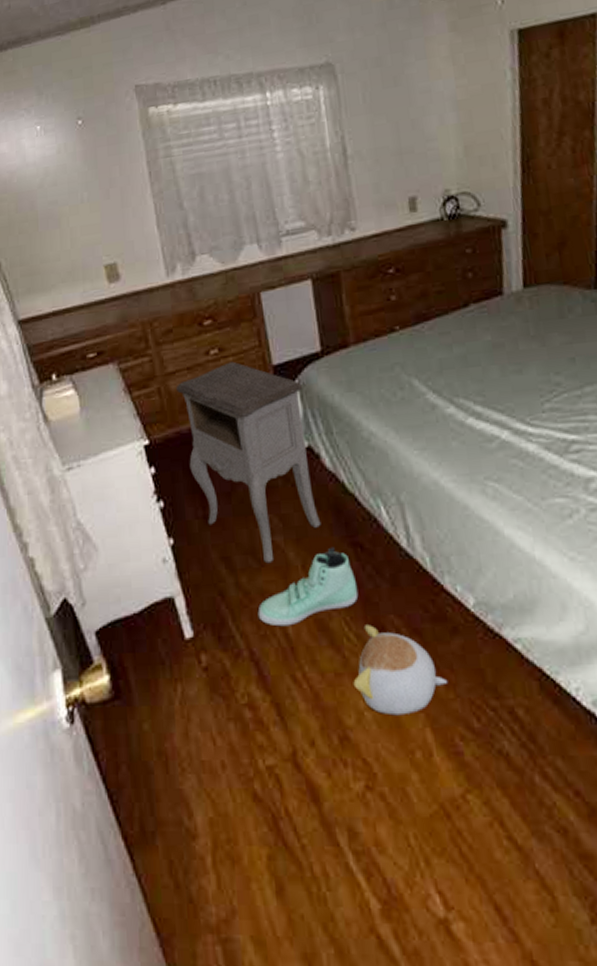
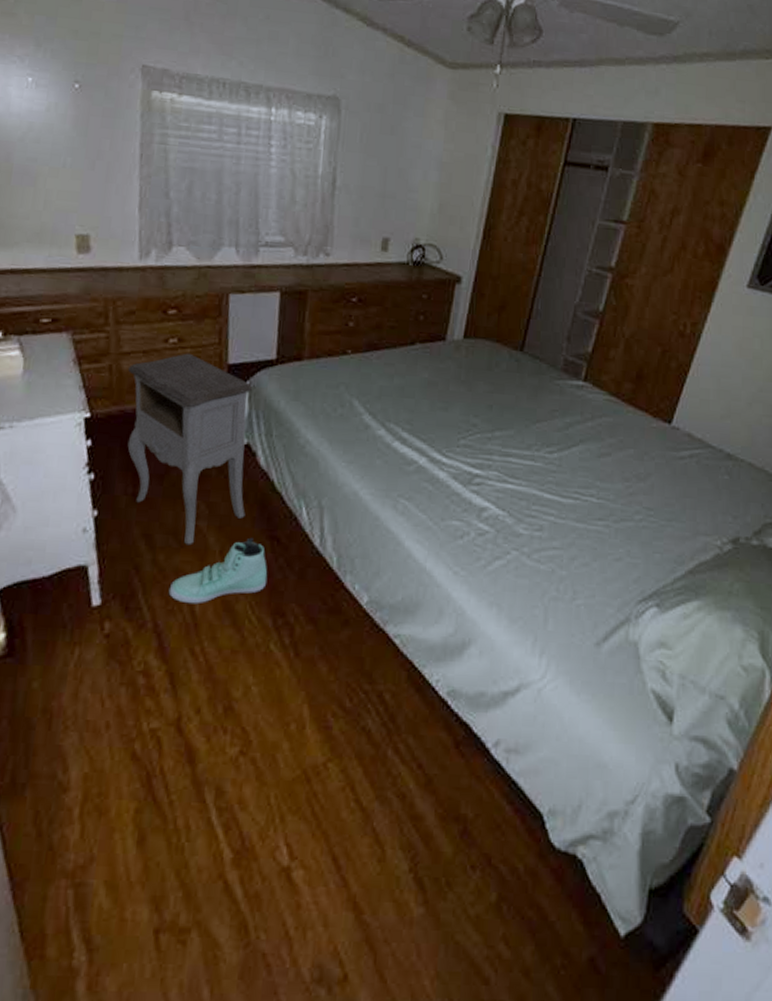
plush toy: present [353,624,448,716] -> none [246,610,332,692]

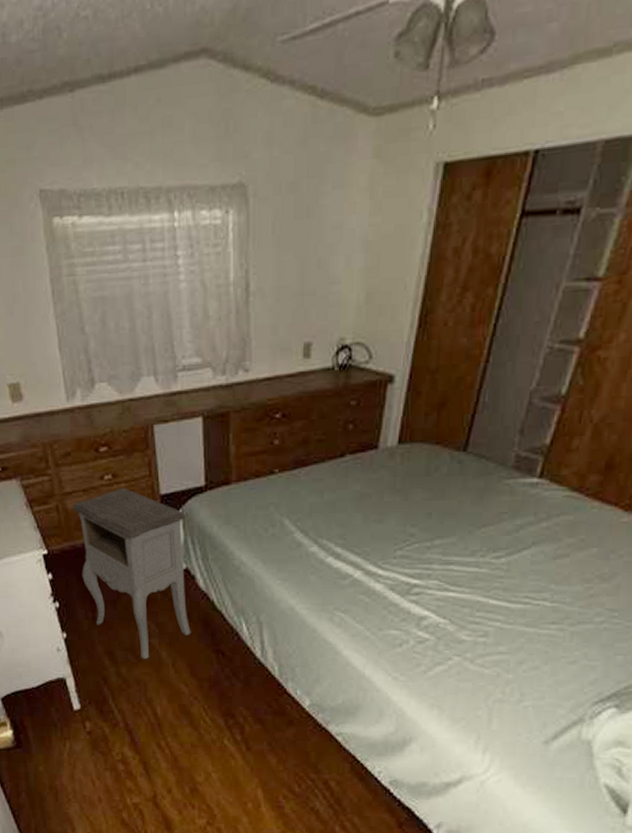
sneaker: present [168,537,268,604] -> none [133,651,216,708]

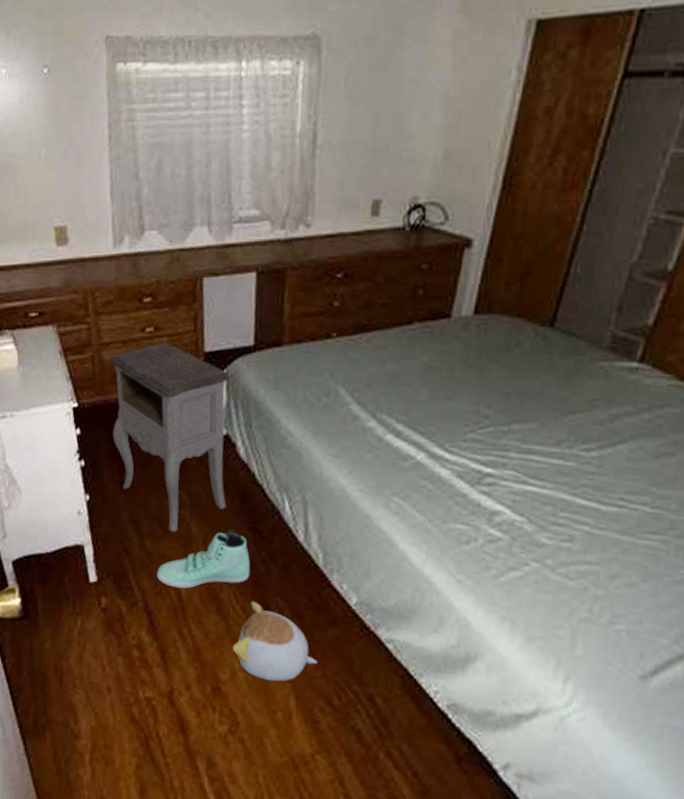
sneaker: none [133,651,216,708] -> present [156,528,251,589]
plush toy: none [205,712,280,778] -> present [232,601,318,682]

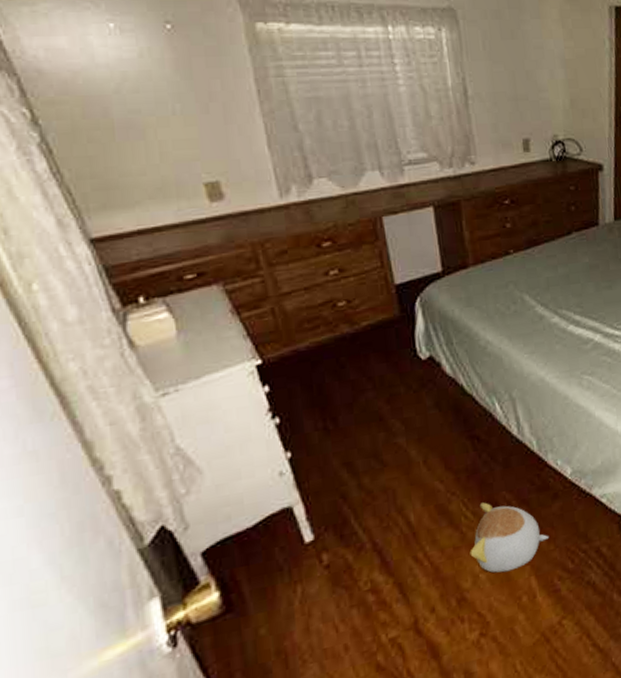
nightstand: present [108,342,231,533] -> none [291,281,442,464]
sneaker: present [156,528,251,589] -> none [380,441,475,517]

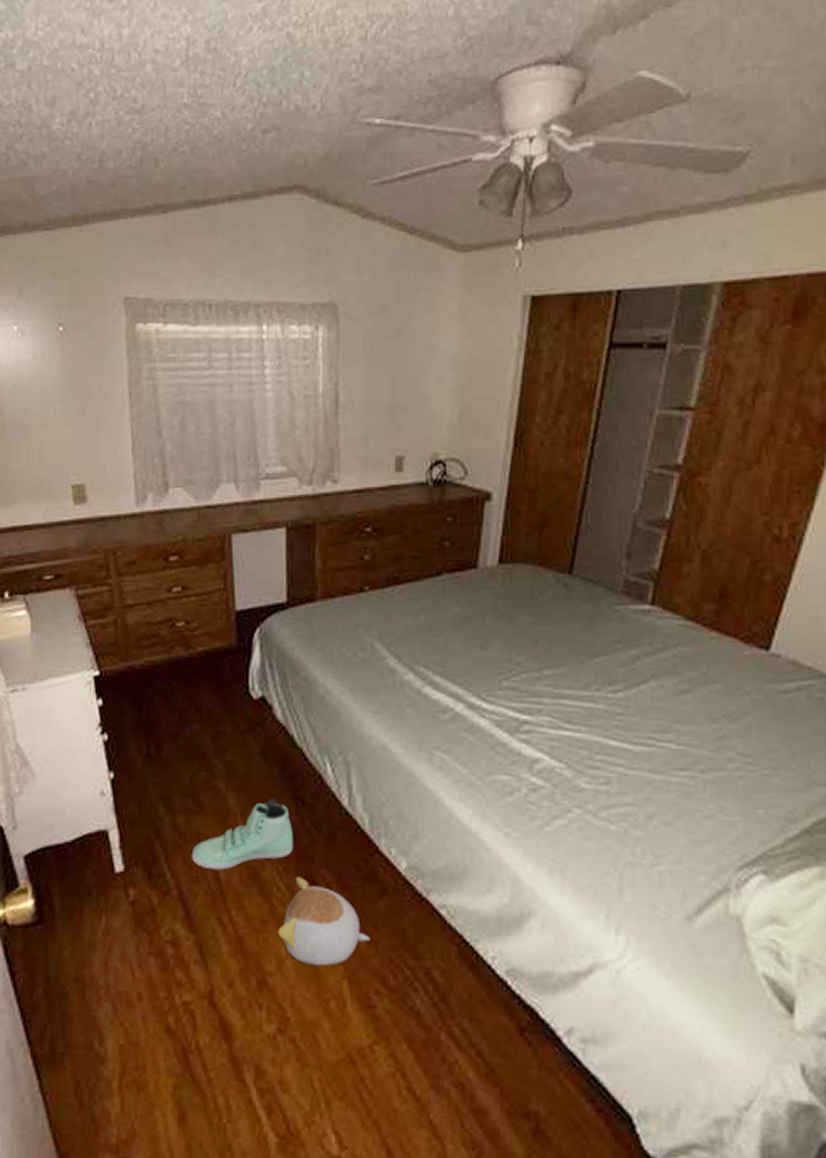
sneaker: none [380,441,475,517] -> present [191,798,294,871]

